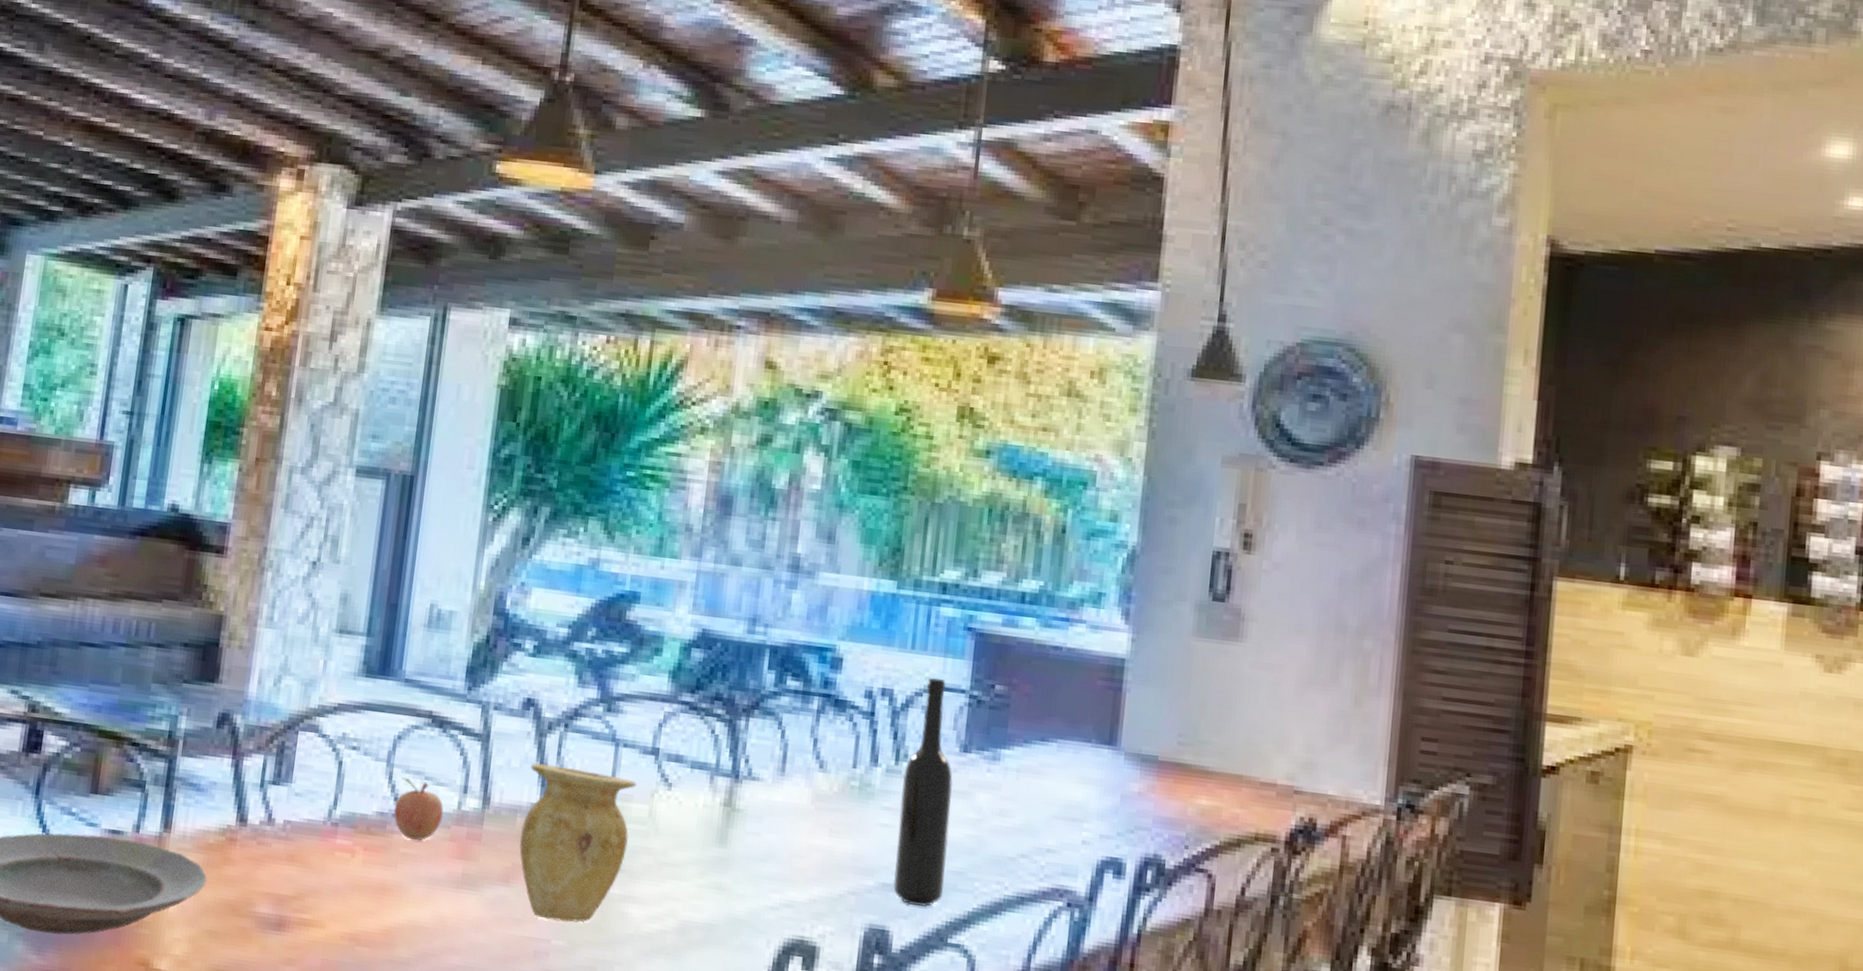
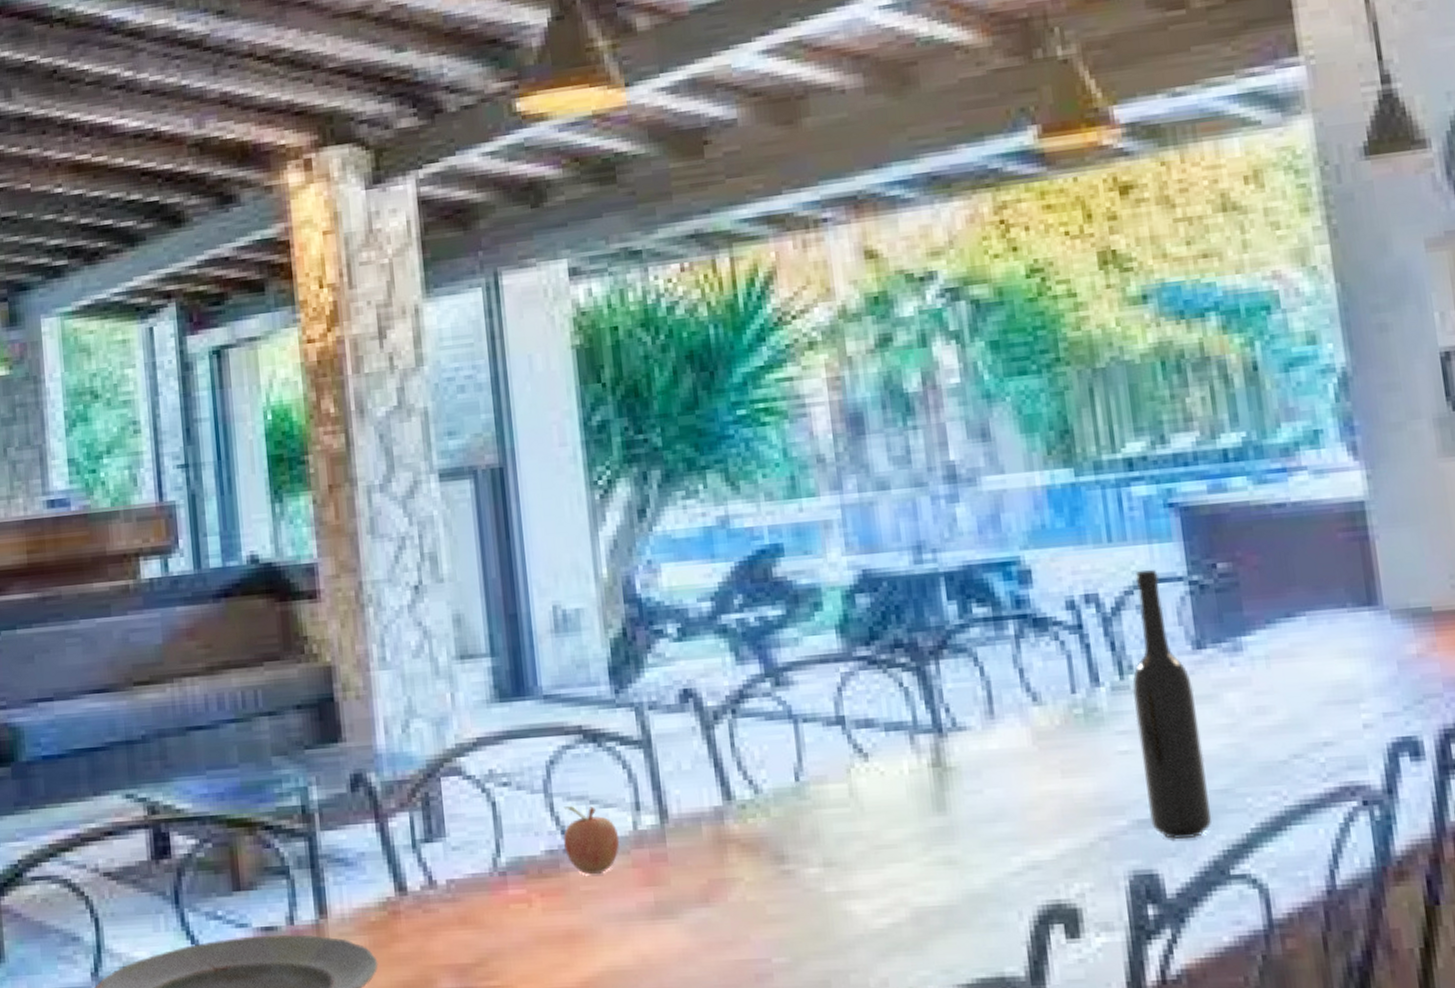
vase: present [519,762,637,923] -> none [704,757,834,936]

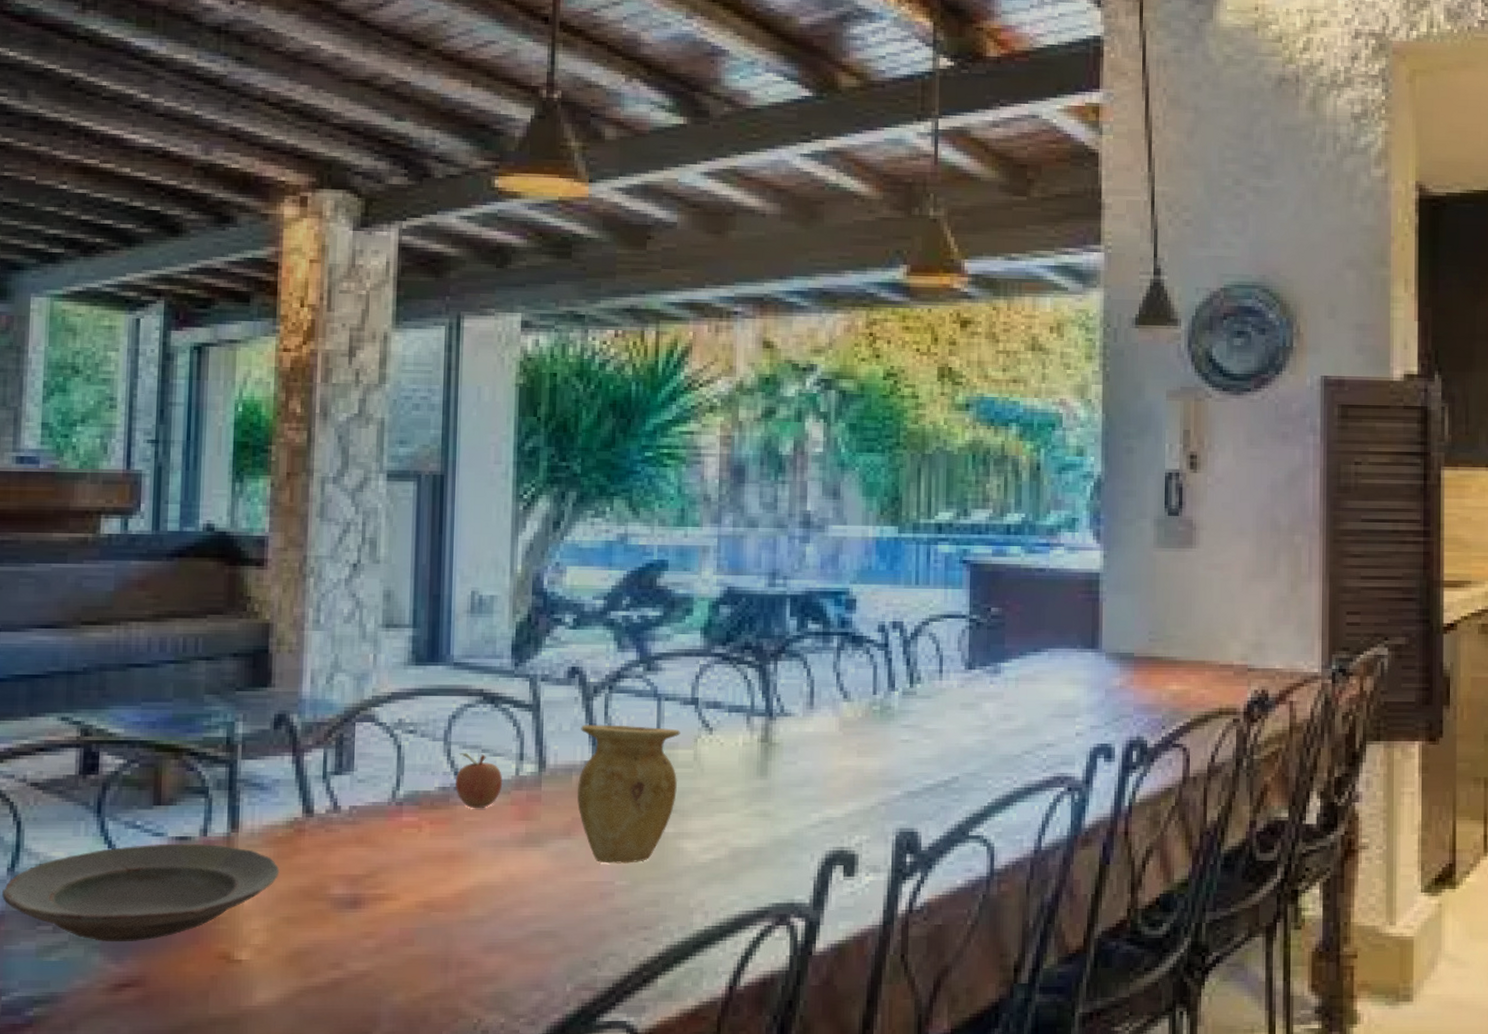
vase: none [704,757,834,936] -> present [577,724,680,864]
bottle: present [1132,569,1212,840] -> none [917,607,963,808]

